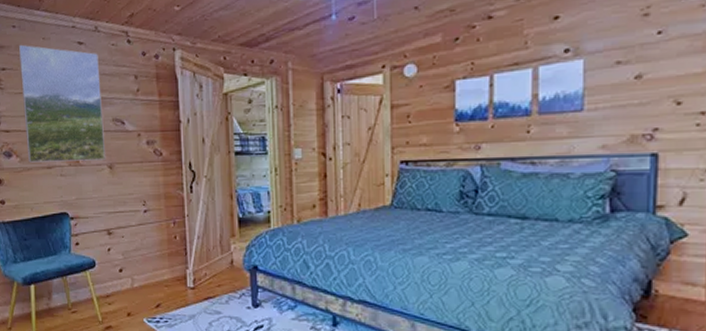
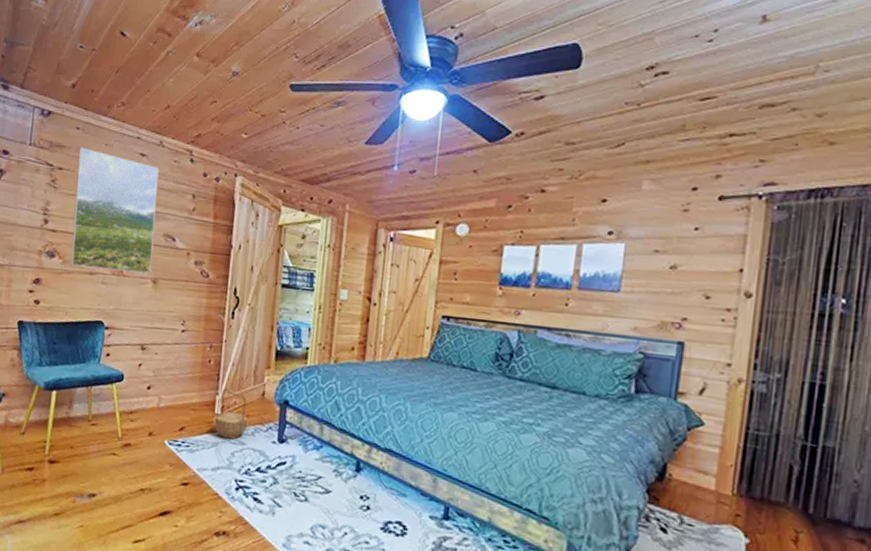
basket: none [188,261,221,310] -> present [214,388,249,440]

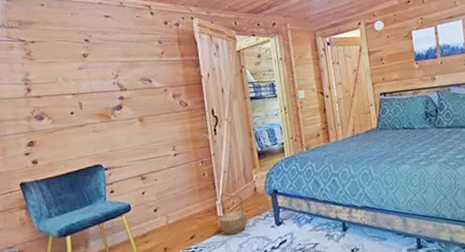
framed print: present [71,147,159,274] -> none [47,20,136,123]

